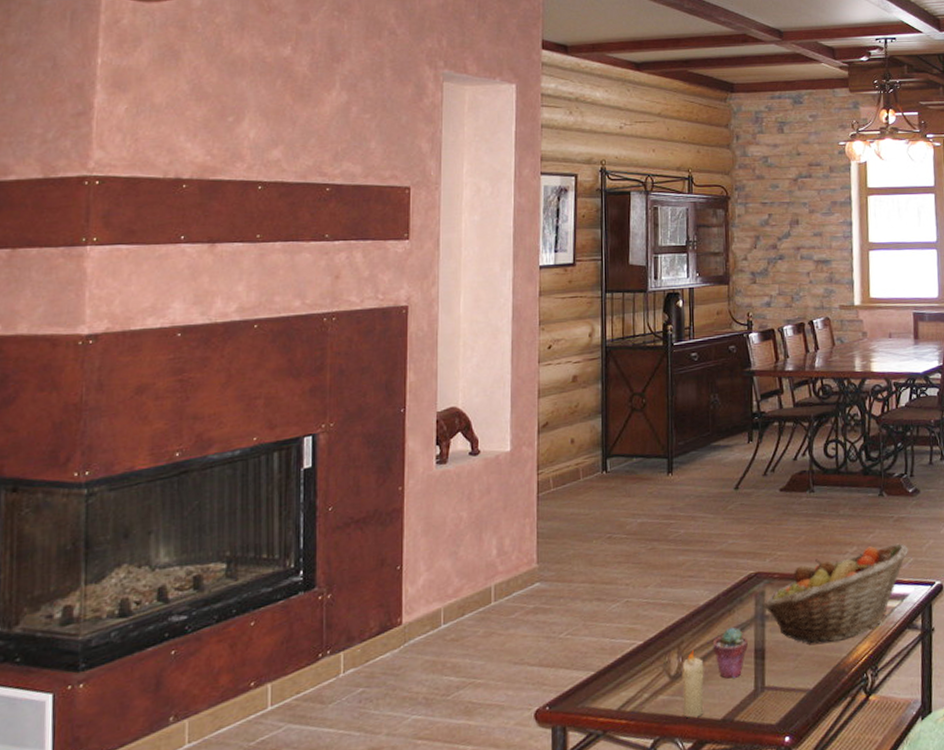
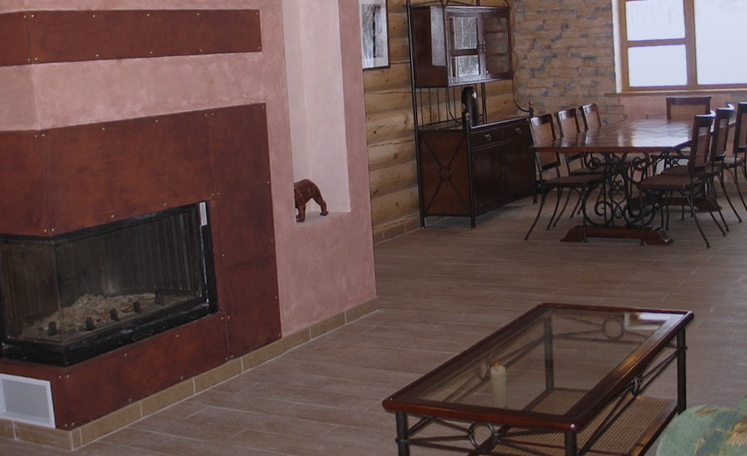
potted succulent: present [712,627,748,679] -> none [512,343,540,381]
fruit basket: present [763,543,908,644] -> none [550,281,665,357]

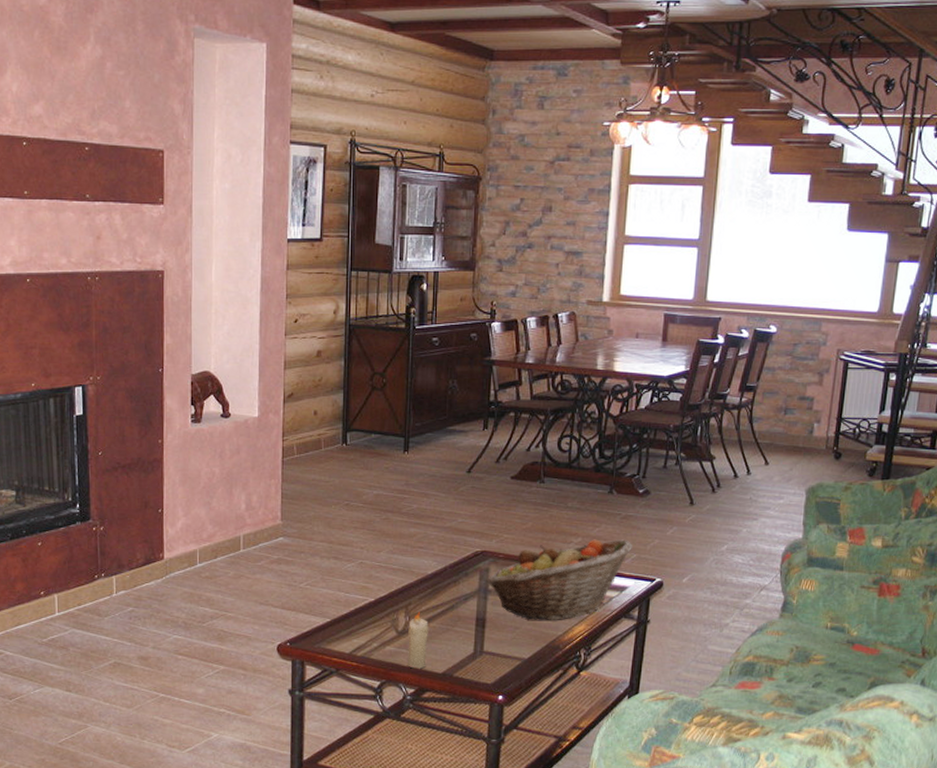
fruit basket: none [550,281,665,357] -> present [487,539,632,620]

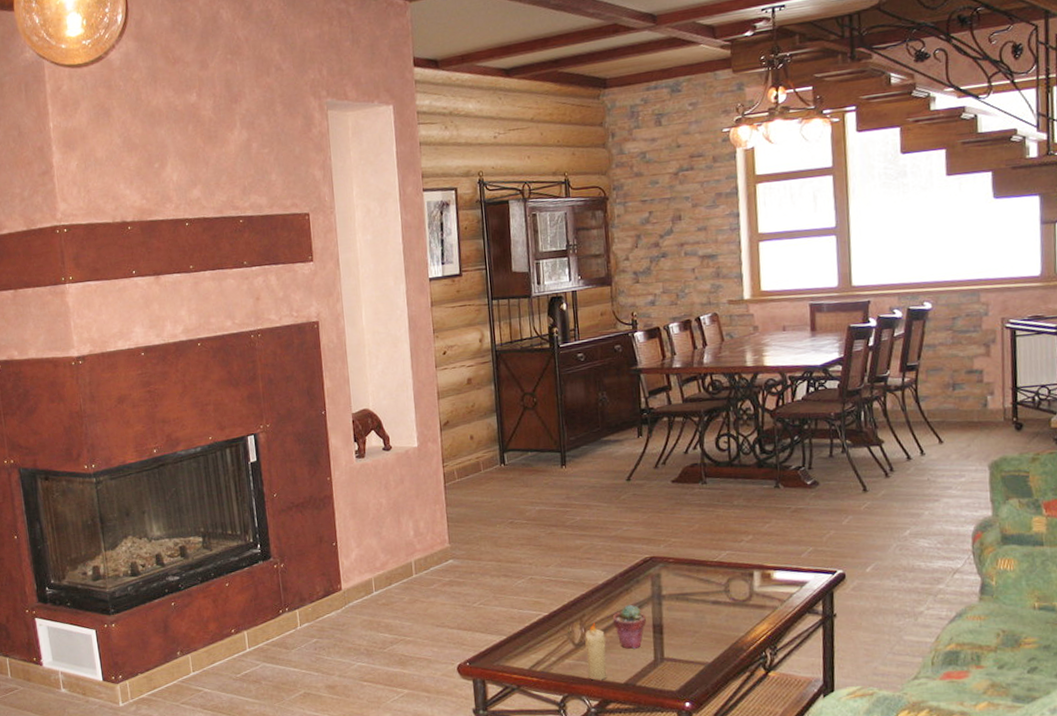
potted succulent: none [437,596,470,640] -> present [612,604,646,649]
fruit basket: present [487,539,632,620] -> none [659,533,807,623]

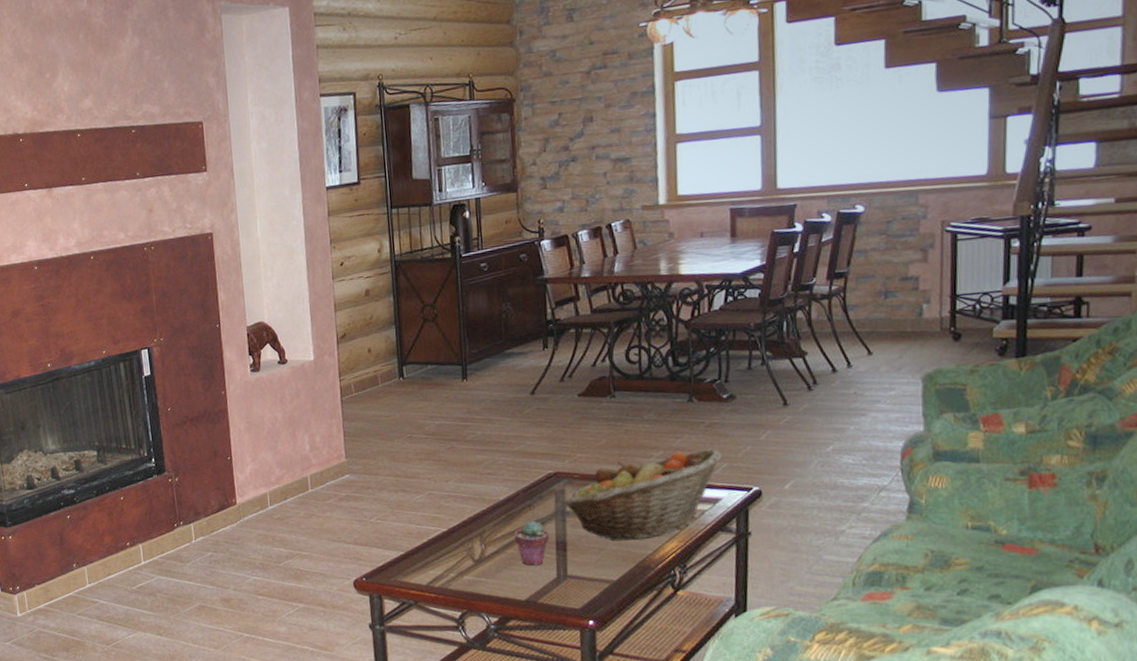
candle: present [585,622,607,681] -> none [485,539,508,597]
fruit basket: none [659,533,807,623] -> present [564,448,722,540]

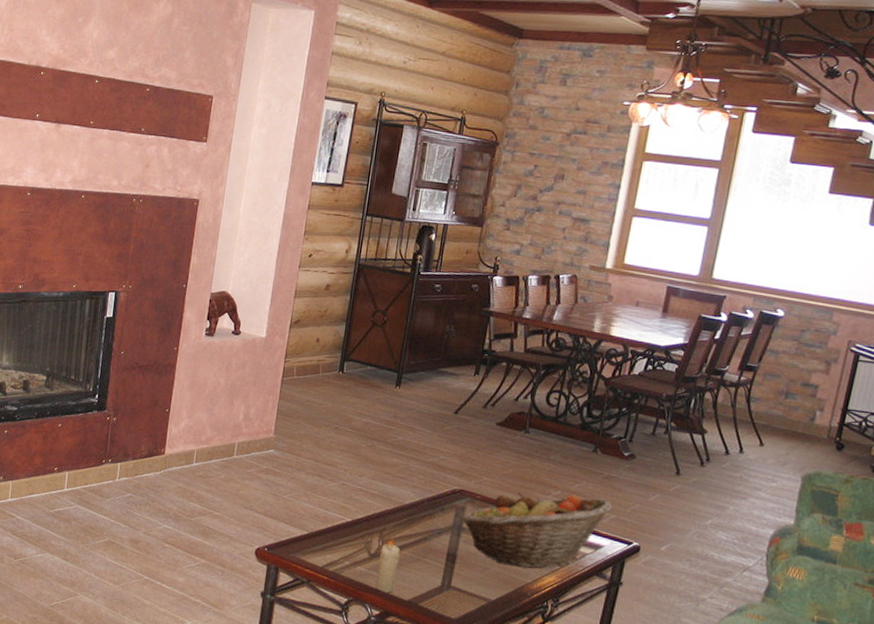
candle: none [485,539,508,597] -> present [376,538,401,593]
potted succulent: present [514,520,549,566] -> none [410,528,442,572]

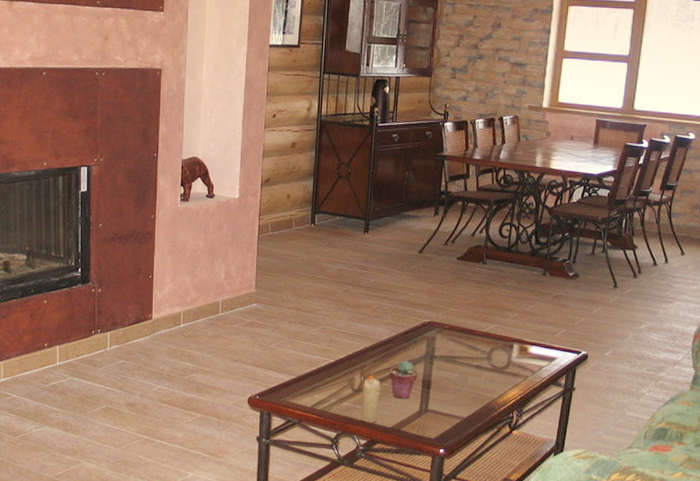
potted succulent: none [410,528,442,572] -> present [389,360,418,399]
fruit basket: present [462,492,612,569] -> none [433,315,562,385]

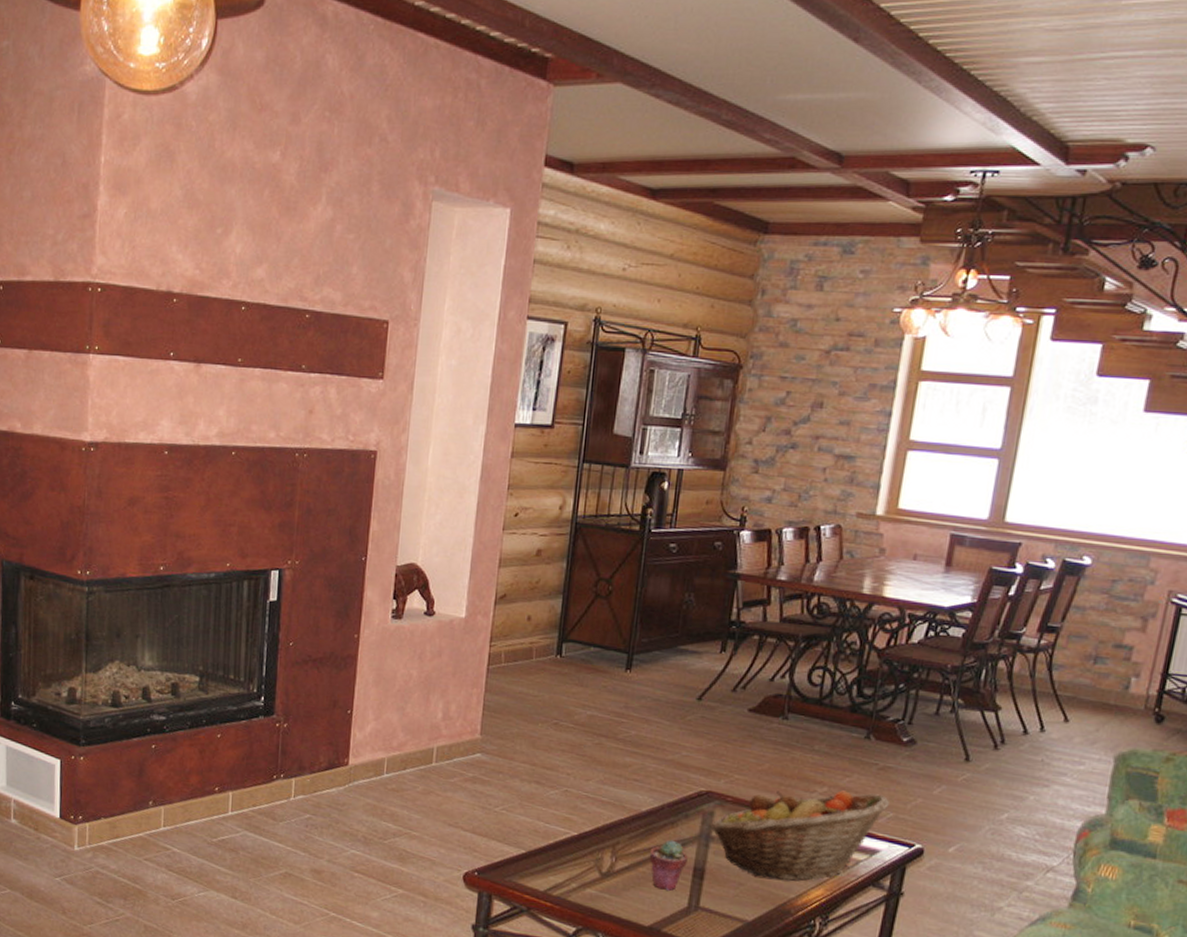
candle: present [361,373,381,423] -> none [609,853,638,919]
fruit basket: none [433,315,562,385] -> present [710,790,889,881]

